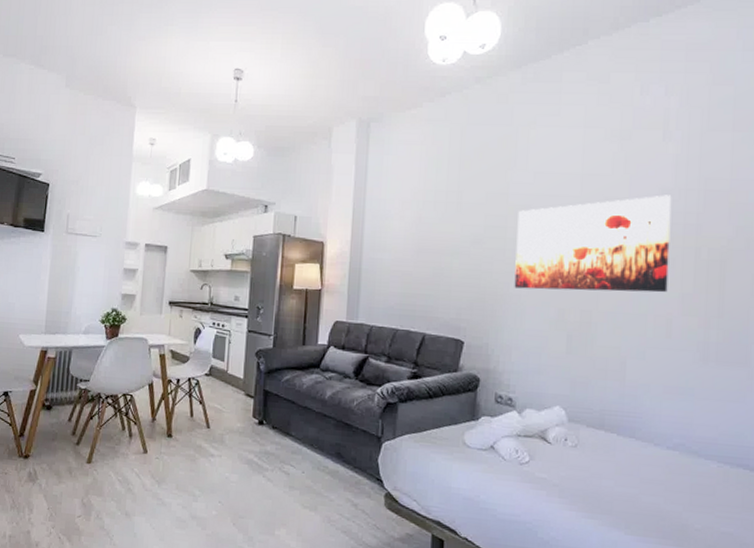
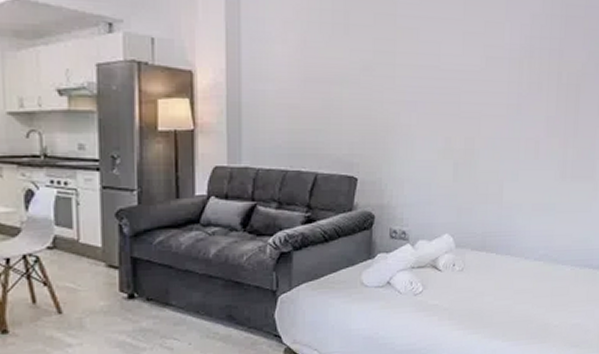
wall art: present [514,195,672,293] -> none [404,20,540,119]

